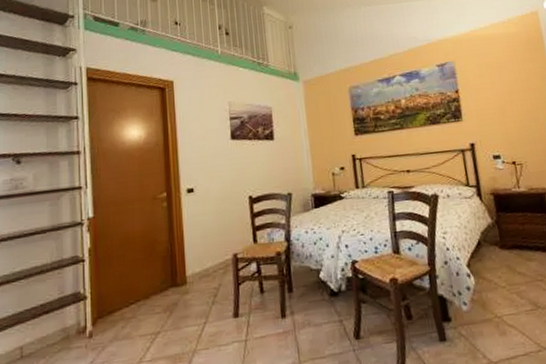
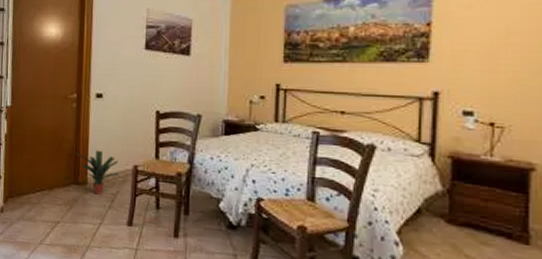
potted plant: none [171,245,219,293] -> present [75,150,119,195]

